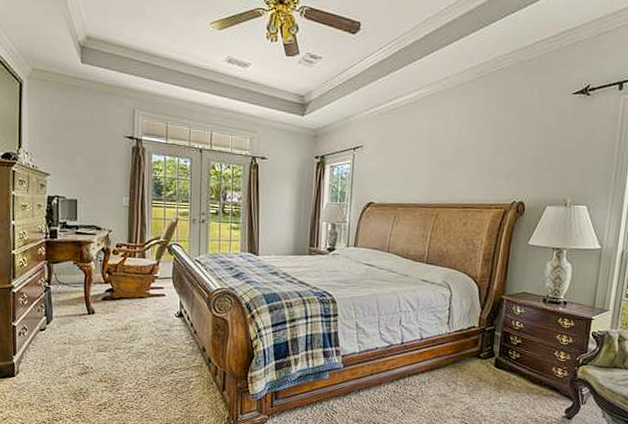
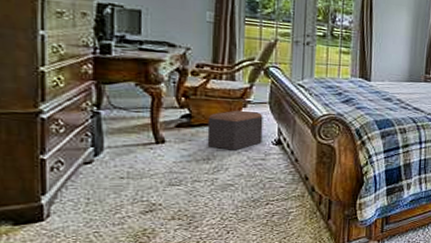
footstool: none [125,285,168,322] -> present [207,110,263,150]

